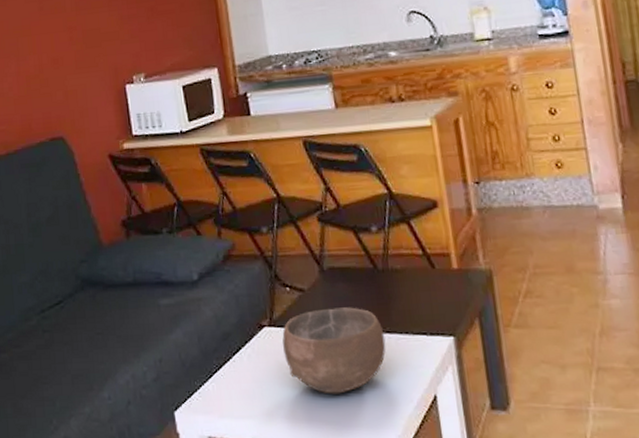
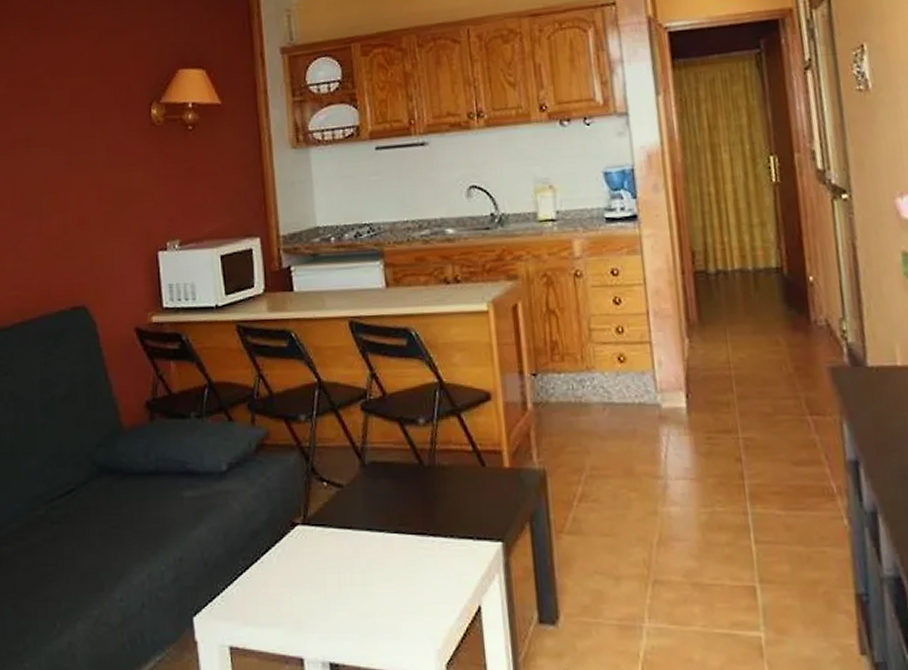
bowl: present [282,307,386,394] -> none [316,506,429,602]

